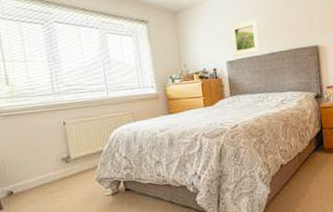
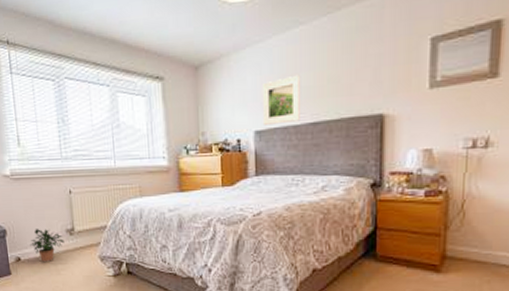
potted plant: none [23,159,61,193] -> present [30,229,65,263]

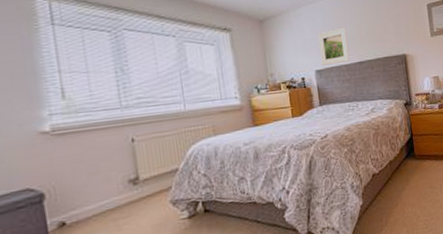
potted plant: present [30,229,65,263] -> none [79,182,127,222]

